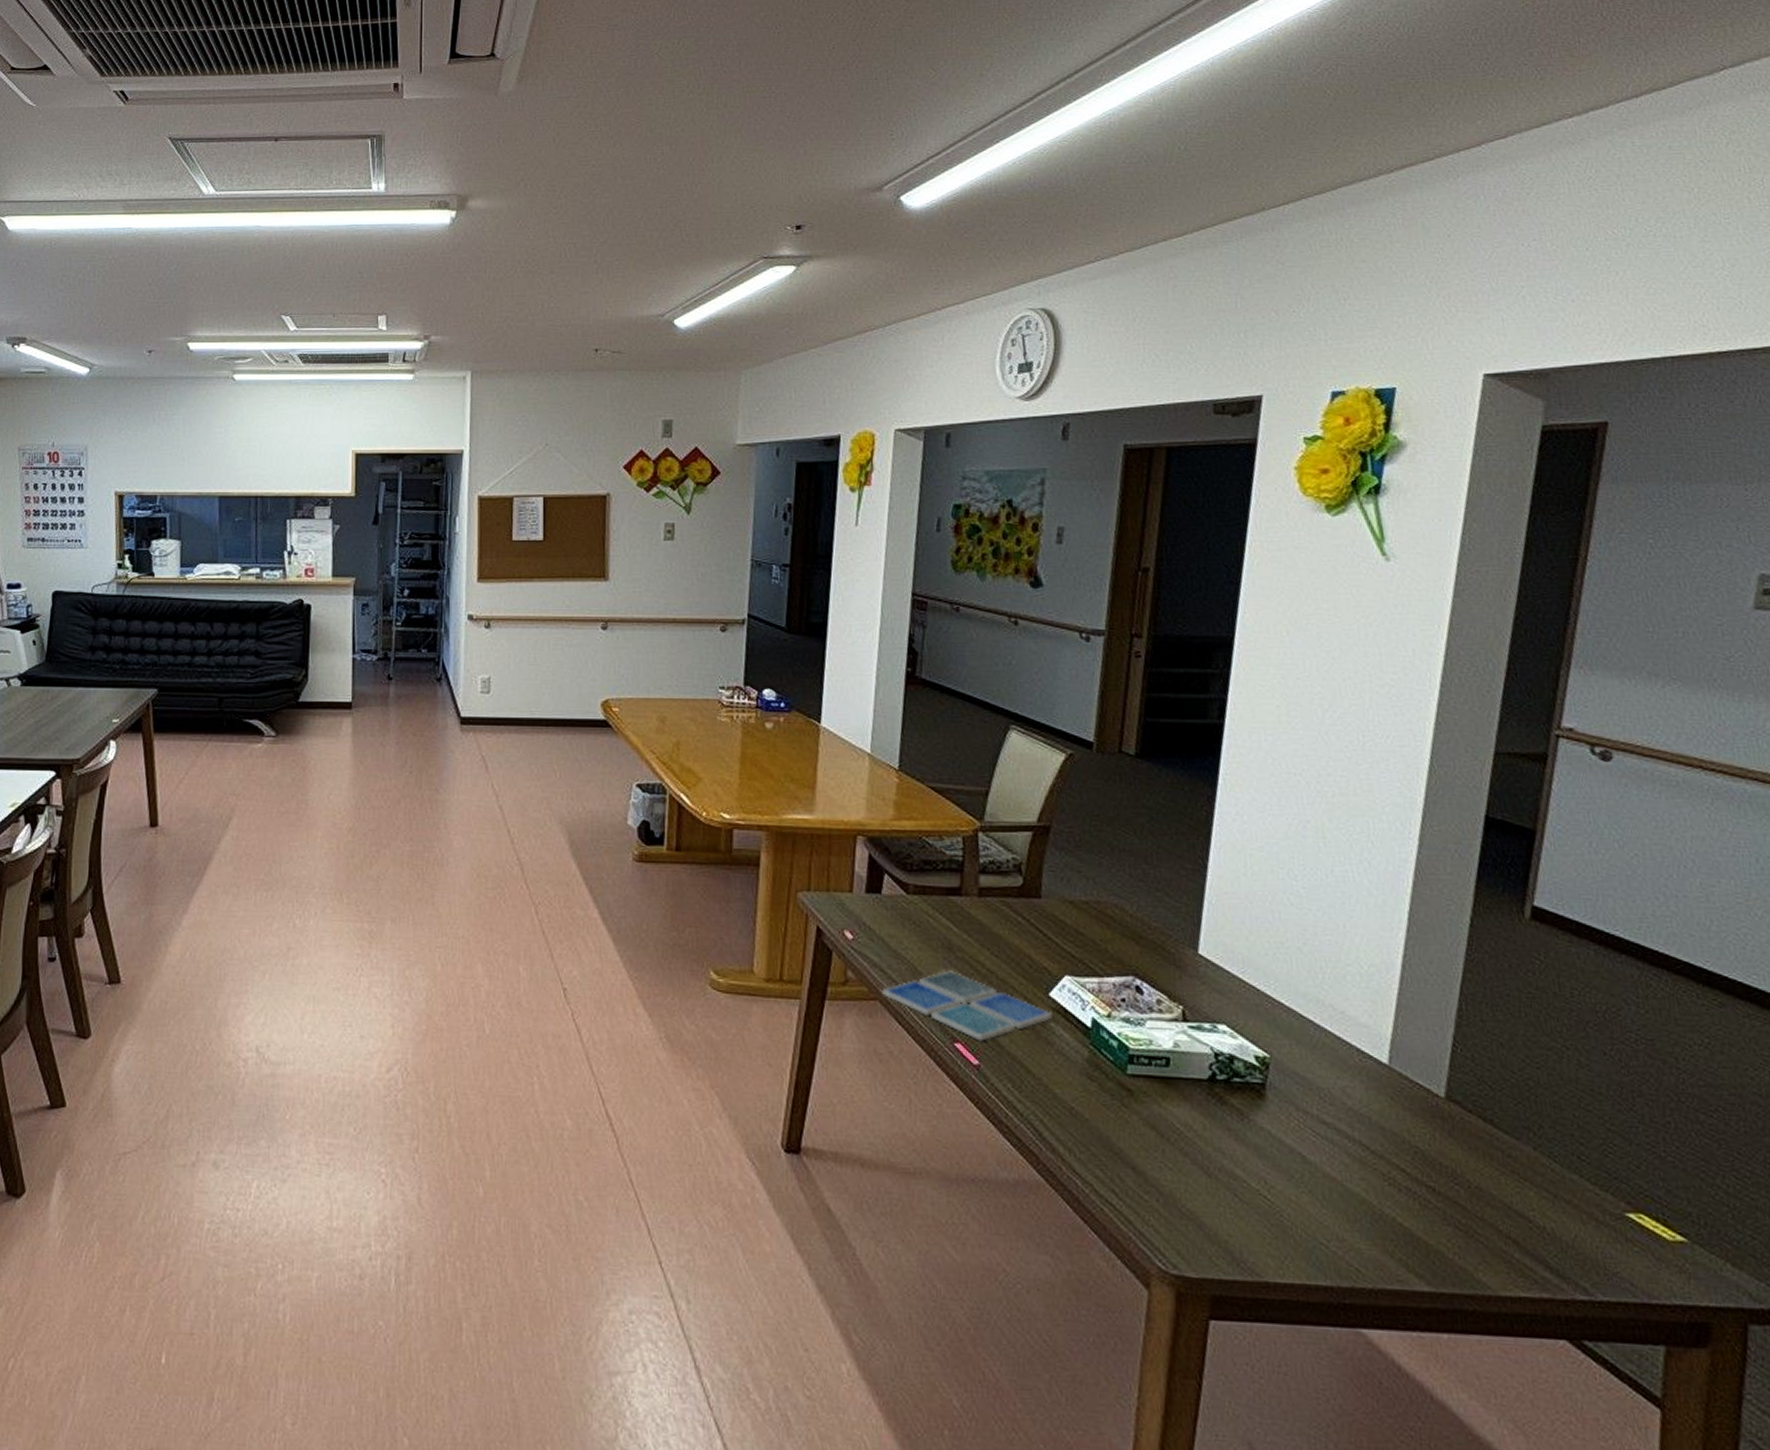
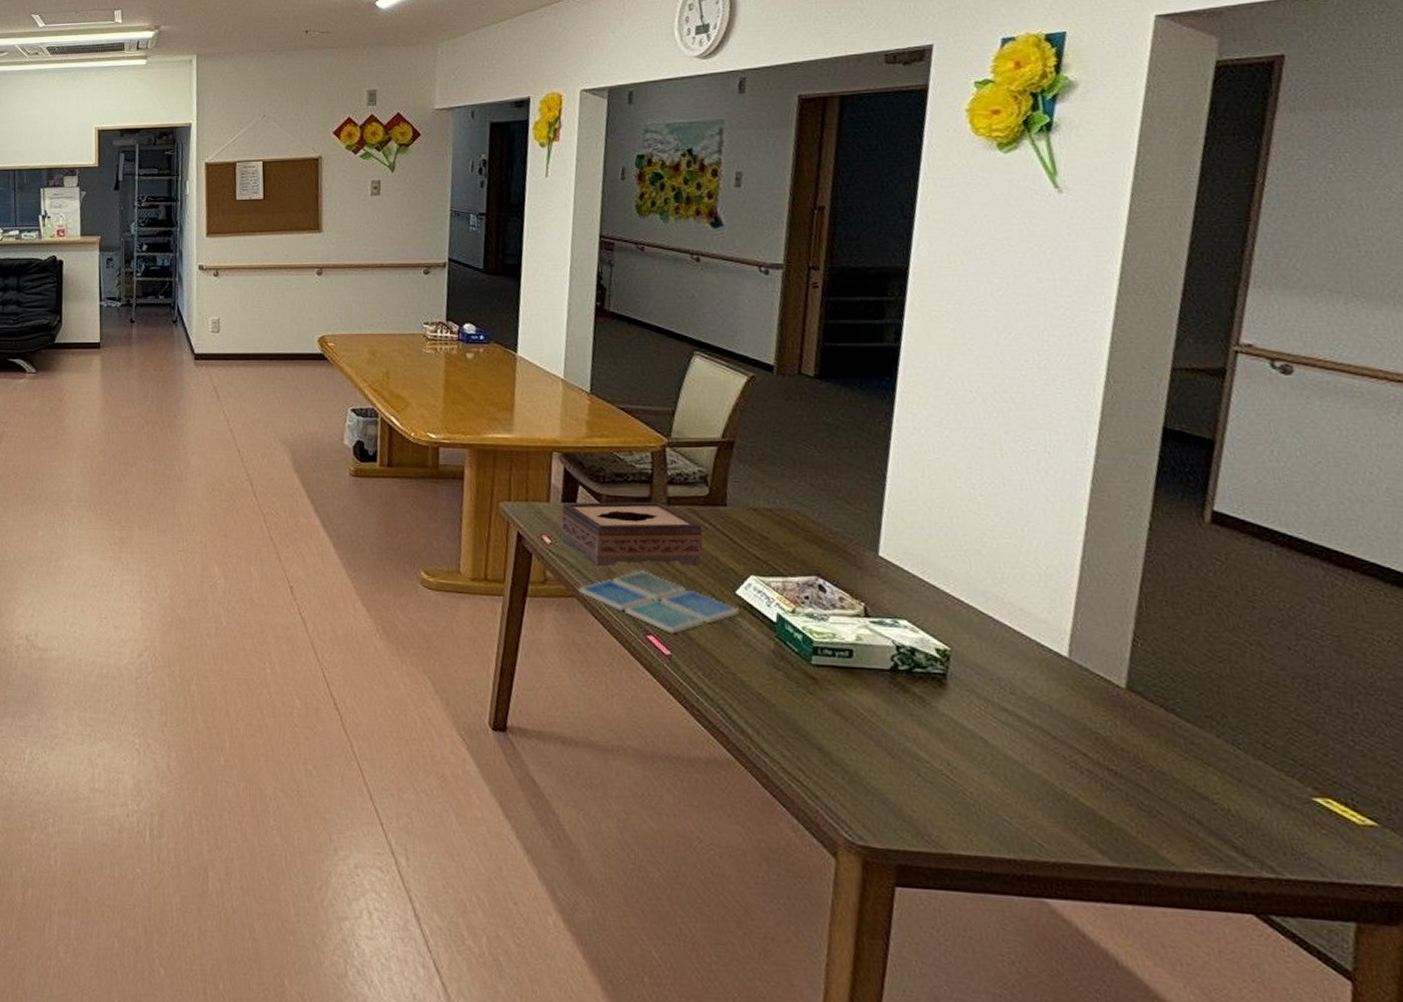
tissue box: none [863,892,1017,965] -> present [560,501,704,566]

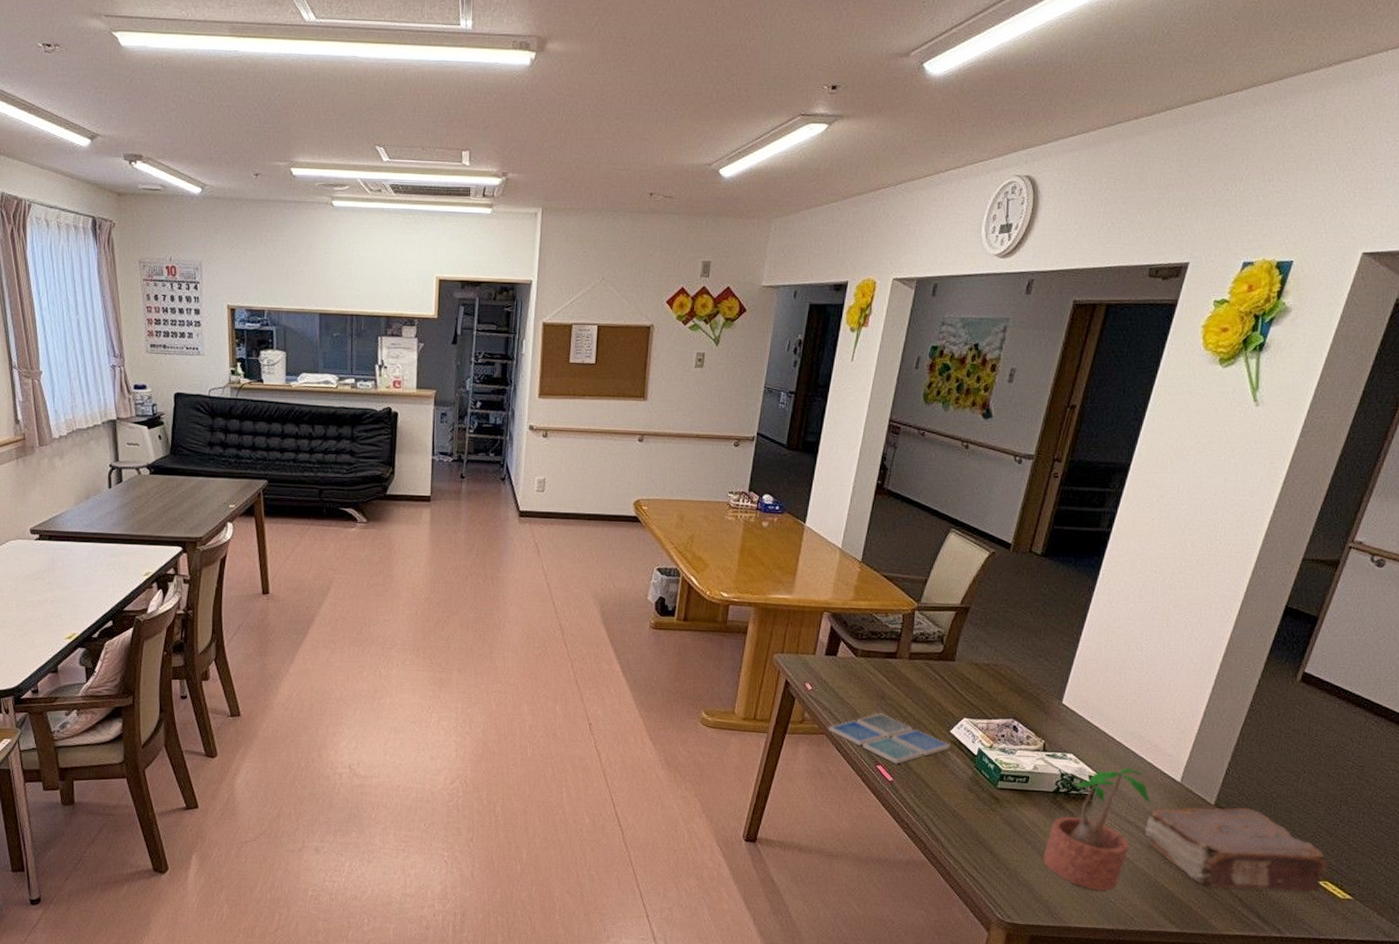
tissue box: present [560,501,704,566] -> none [820,655,934,709]
potted plant: none [893,637,1041,806] -> present [1043,767,1157,891]
book: none [1031,691,1324,814] -> present [1145,807,1328,892]

